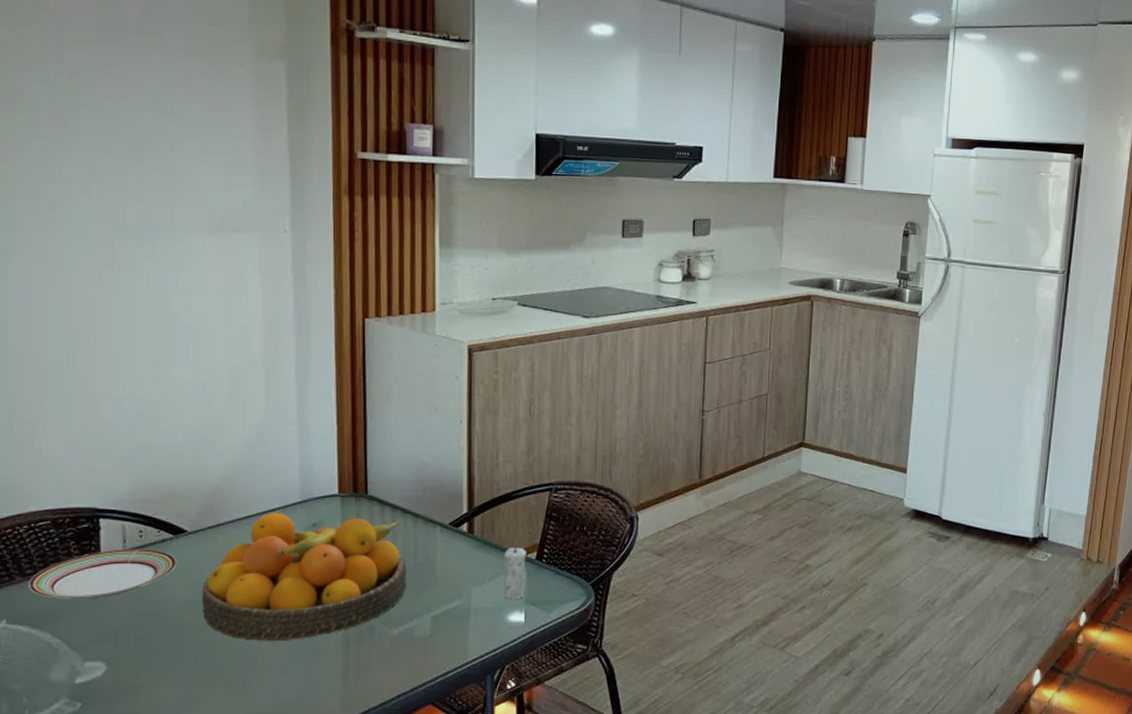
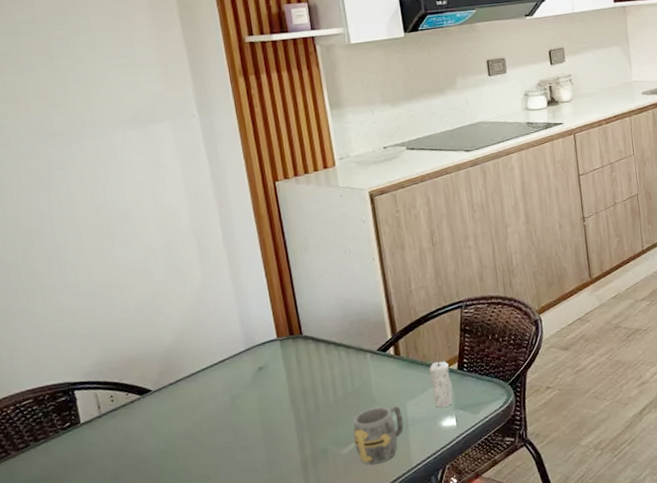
plate: present [29,549,177,600] -> none [22,410,148,466]
fruit bowl: present [201,512,407,642] -> none [173,352,350,478]
mug: none [406,589,465,652] -> present [353,405,404,465]

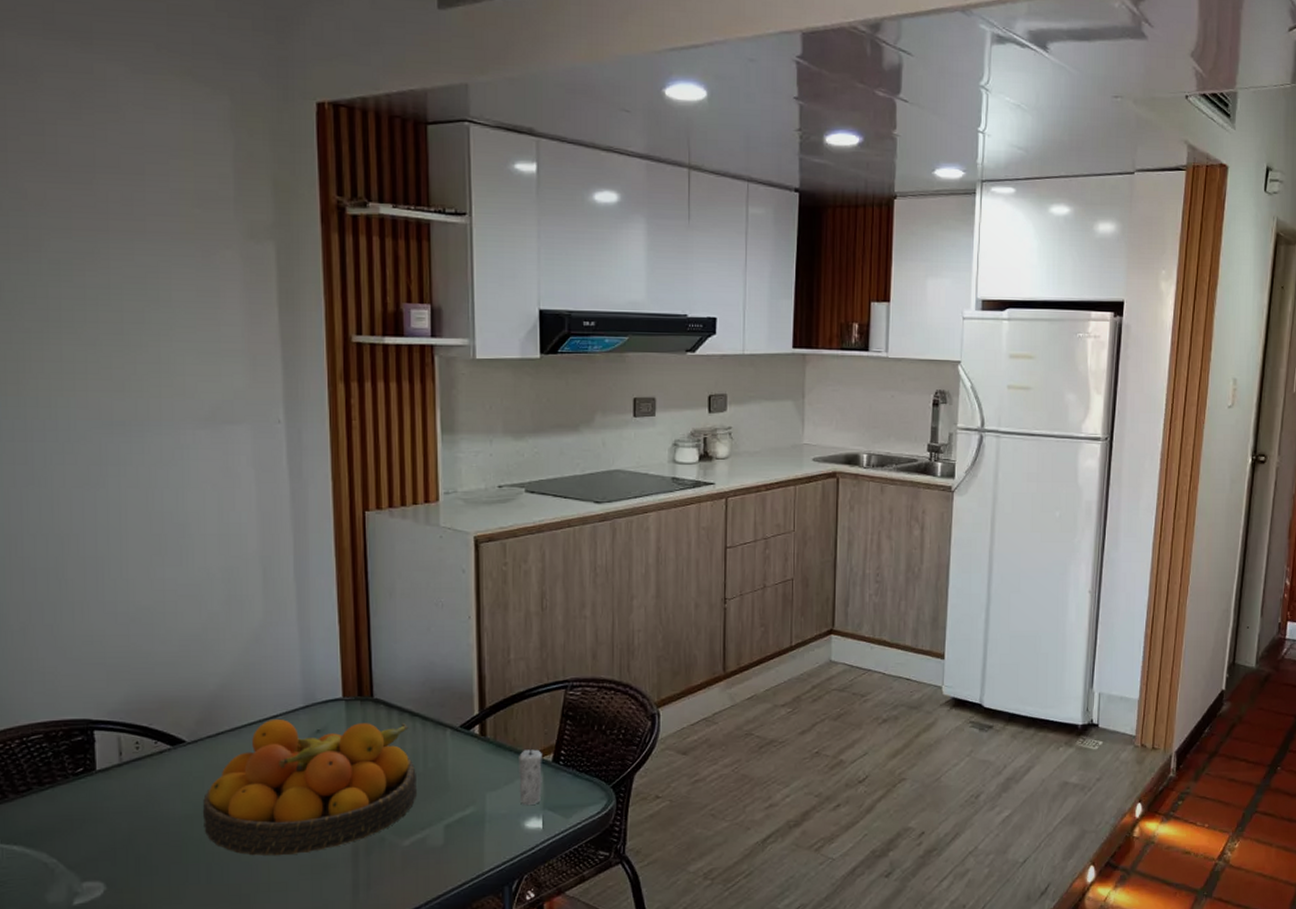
fruit bowl: none [173,352,350,478] -> present [202,718,418,856]
mug: present [353,405,404,465] -> none [418,795,479,863]

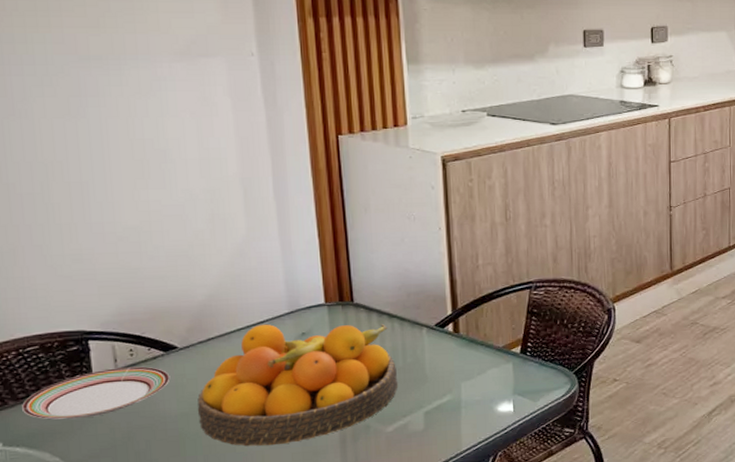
plate: none [22,761,176,817] -> present [22,366,170,420]
candle: present [519,743,542,806] -> none [490,337,512,392]

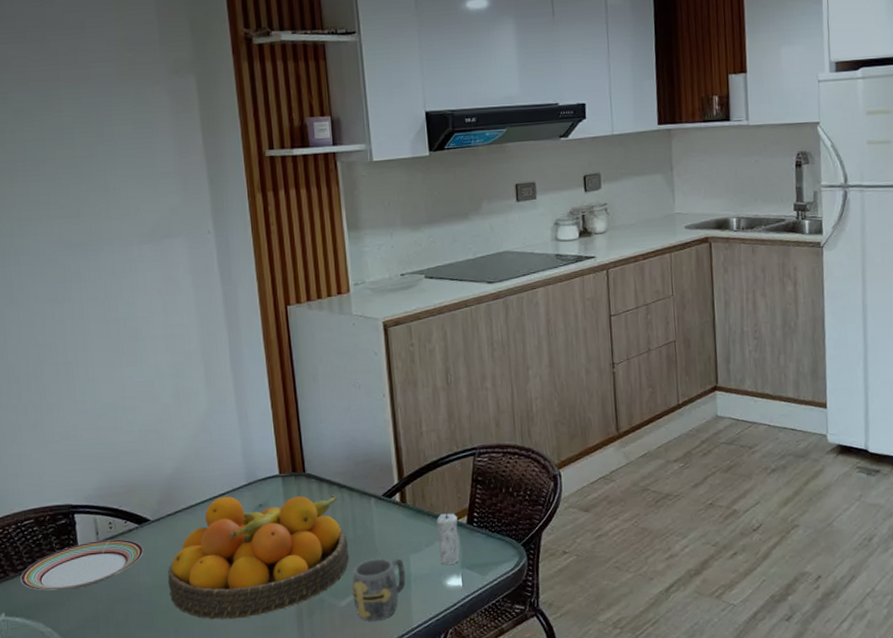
mug: none [400,385,456,446] -> present [352,558,406,621]
candle: none [490,337,512,392] -> present [436,507,459,566]

